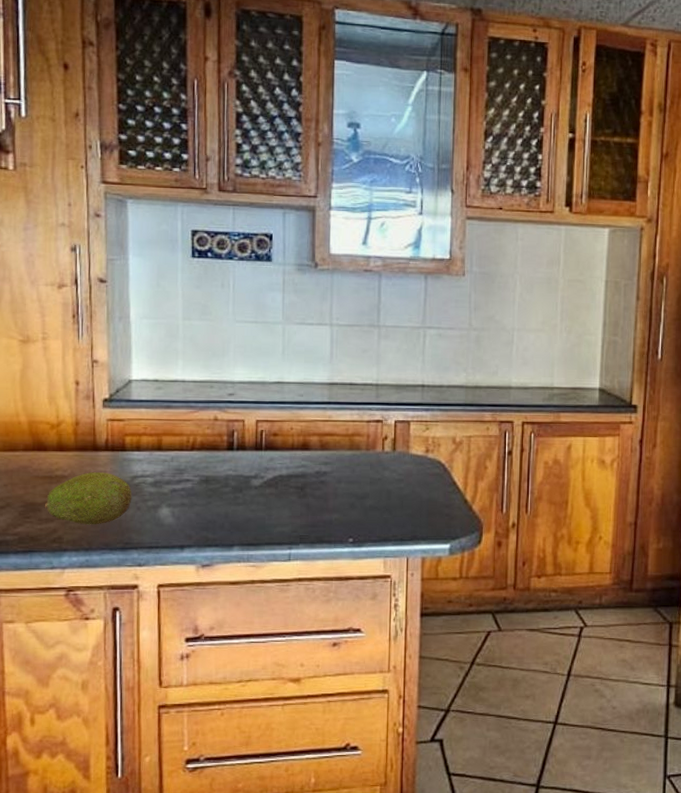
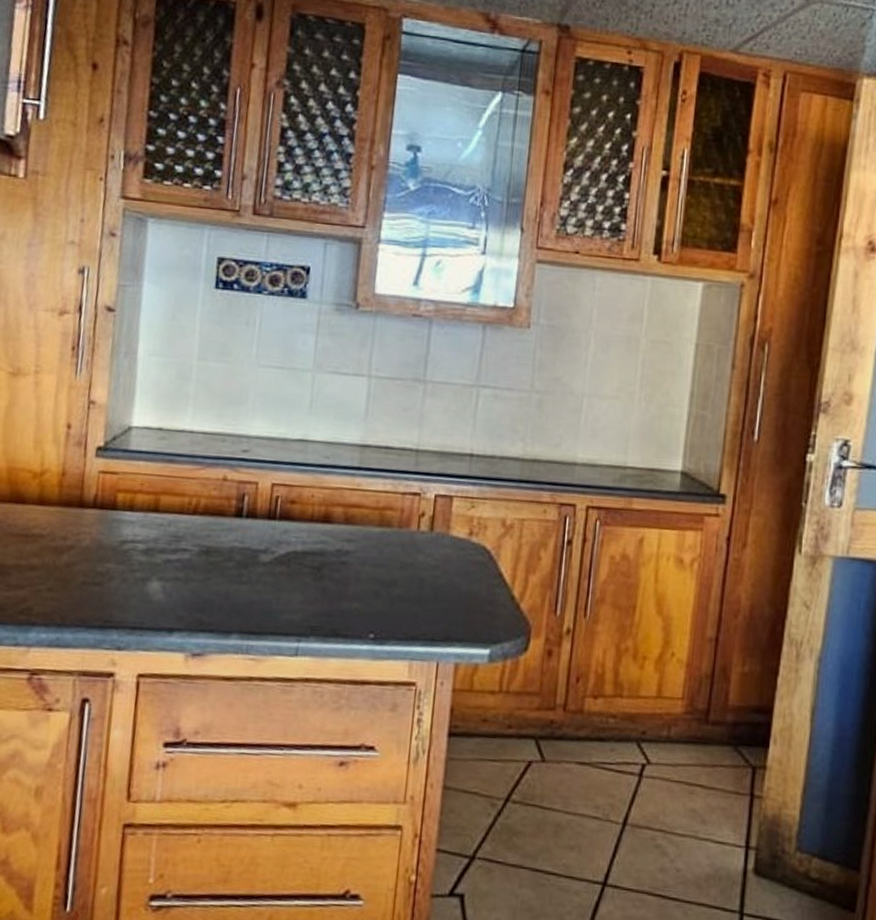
fruit: present [45,471,132,525] -> none [16,532,119,597]

